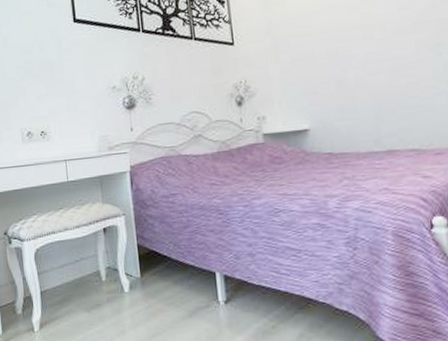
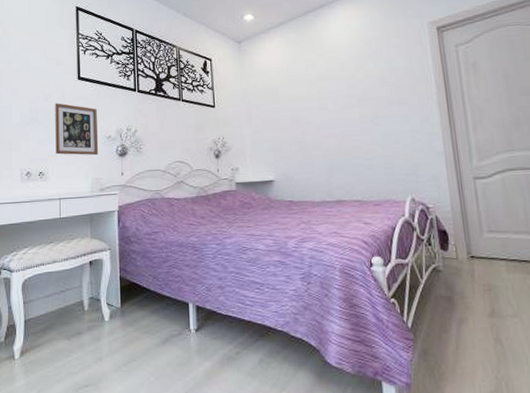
picture frame: none [51,51,104,111] -> present [55,103,99,156]

